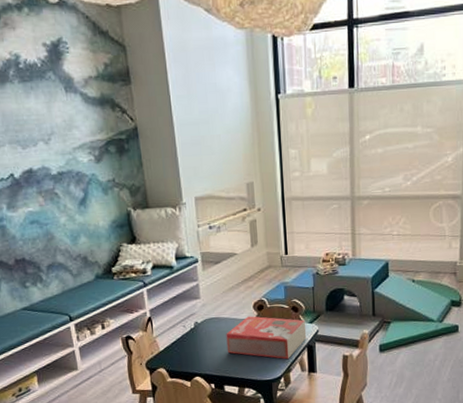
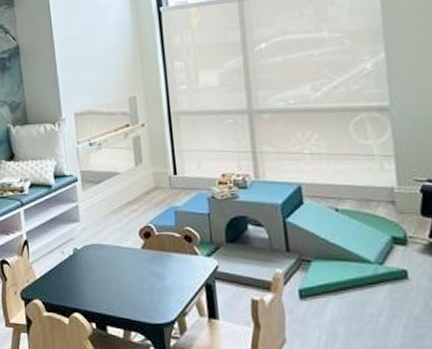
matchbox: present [226,316,307,360] -> none [108,244,204,300]

